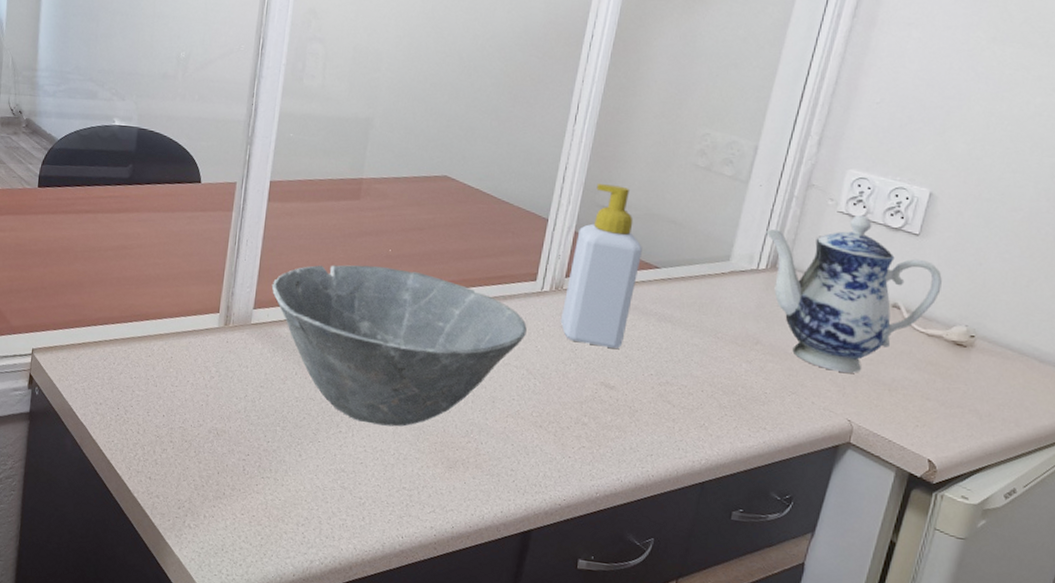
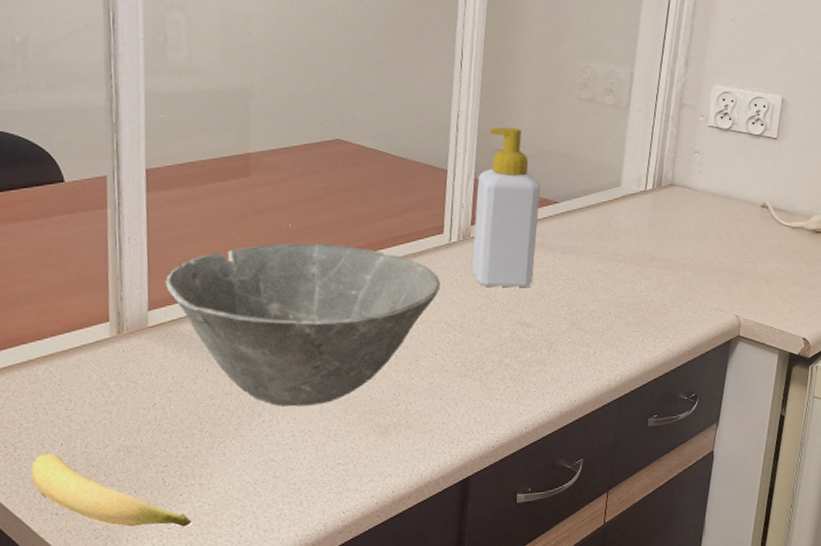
banana: none [135,422,263,516] -> present [32,454,192,527]
teapot: present [766,214,942,373] -> none [649,126,799,274]

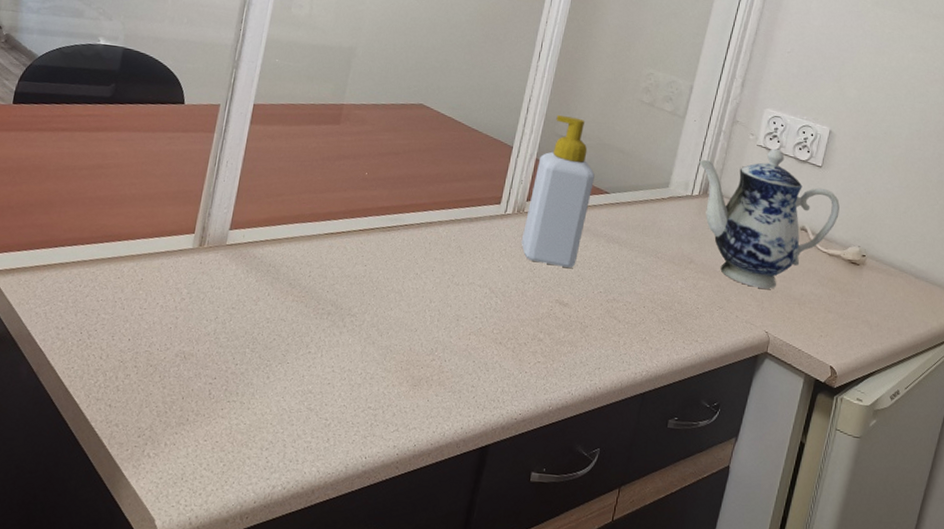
banana: present [32,454,192,527] -> none [96,346,227,442]
bowl: present [165,243,440,407] -> none [249,187,491,346]
teapot: none [649,126,799,274] -> present [699,148,840,289]

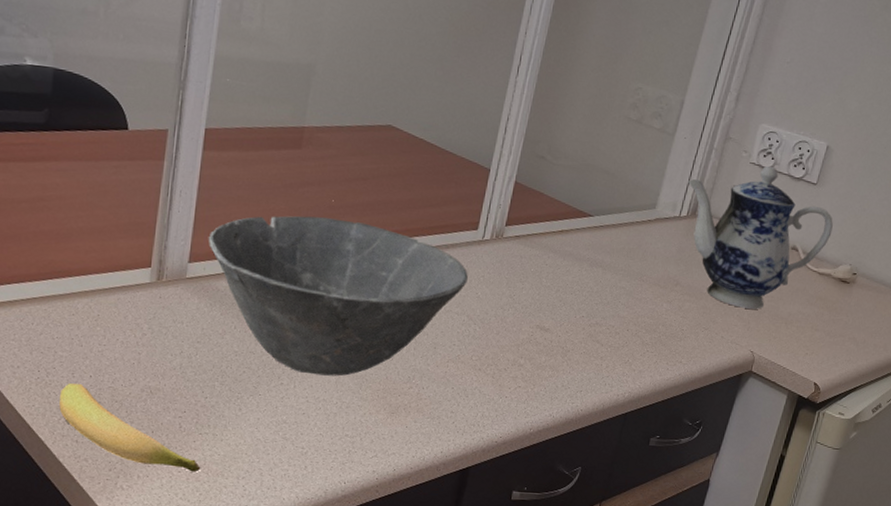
banana: none [96,346,227,442] -> present [59,383,201,472]
bowl: none [249,187,491,346] -> present [208,215,468,376]
soap bottle: present [521,115,595,268] -> none [500,135,578,293]

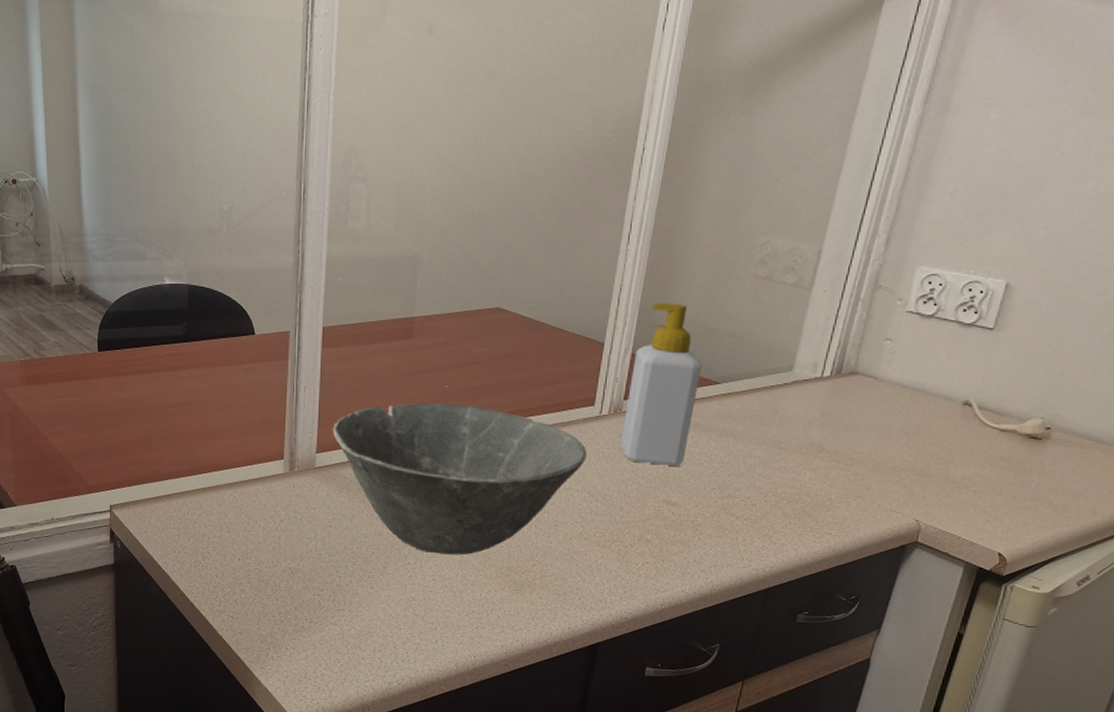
banana: present [59,383,201,472] -> none [215,566,340,645]
soap bottle: none [500,135,578,293] -> present [620,303,702,466]
teapot: present [688,165,833,309] -> none [830,313,1017,474]

